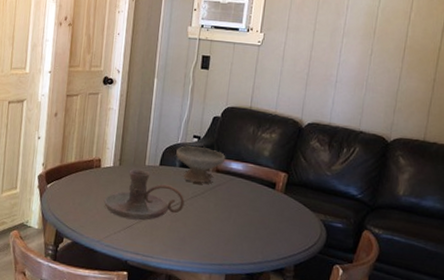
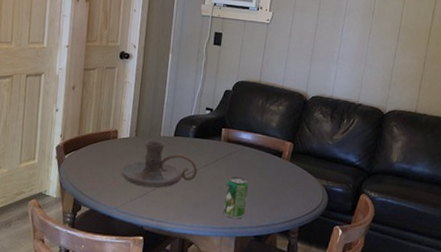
bowl: present [176,146,226,183] -> none [190,117,237,153]
beverage can: none [212,209,239,255] -> present [223,177,248,219]

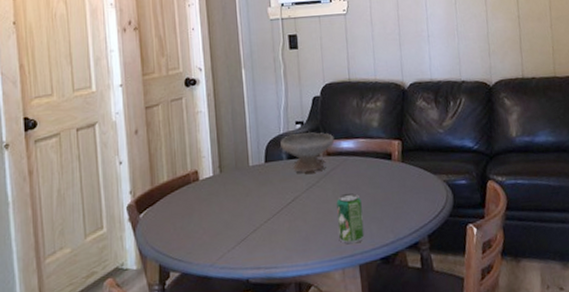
candle holder: present [121,139,198,189] -> none [210,171,301,232]
bowl: none [190,117,237,153] -> present [280,131,335,173]

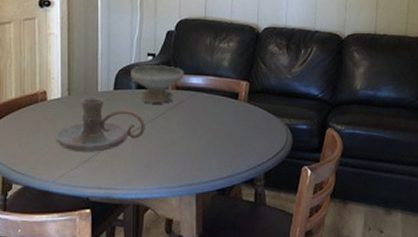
candle holder: none [210,171,301,232] -> present [56,97,145,153]
beverage can: present [336,193,365,244] -> none [179,127,204,174]

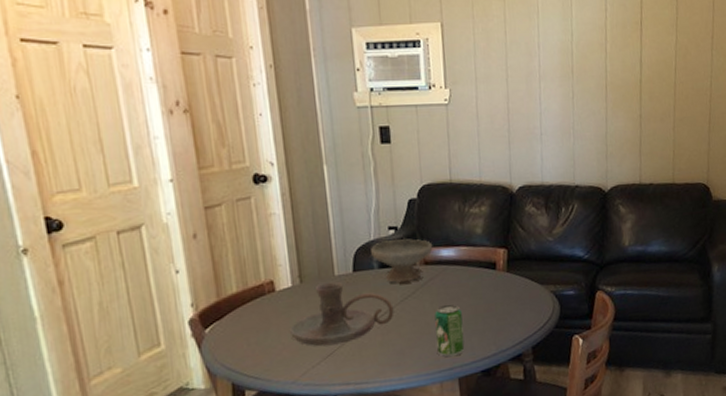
beverage can: none [179,127,204,174] -> present [434,304,465,358]

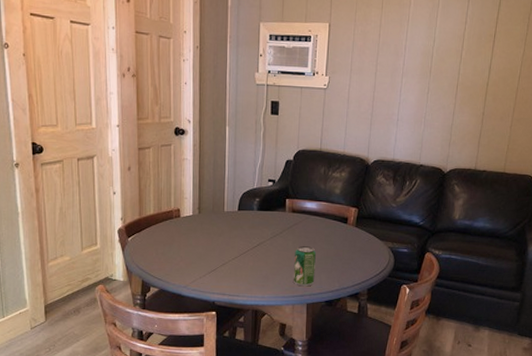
candle holder: present [290,281,394,347] -> none [187,215,265,264]
bowl: present [371,238,433,283] -> none [253,189,300,224]

